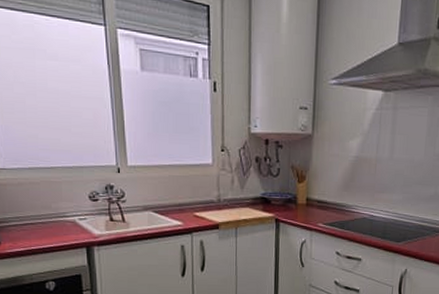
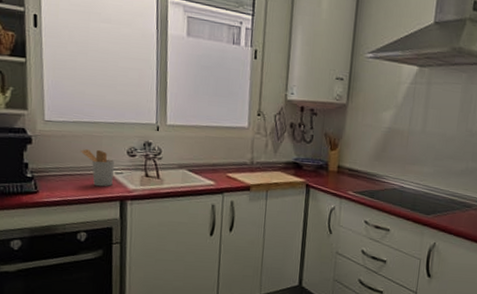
utensil holder: none [39,195,77,234] -> present [80,149,114,187]

